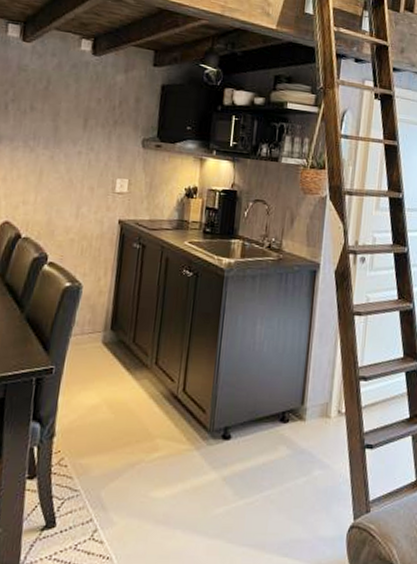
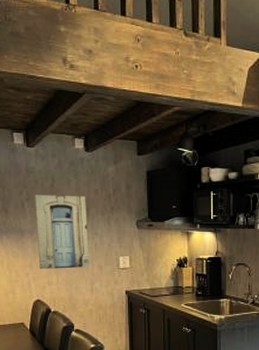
wall art: none [15,96,86,188] -> present [34,195,90,270]

